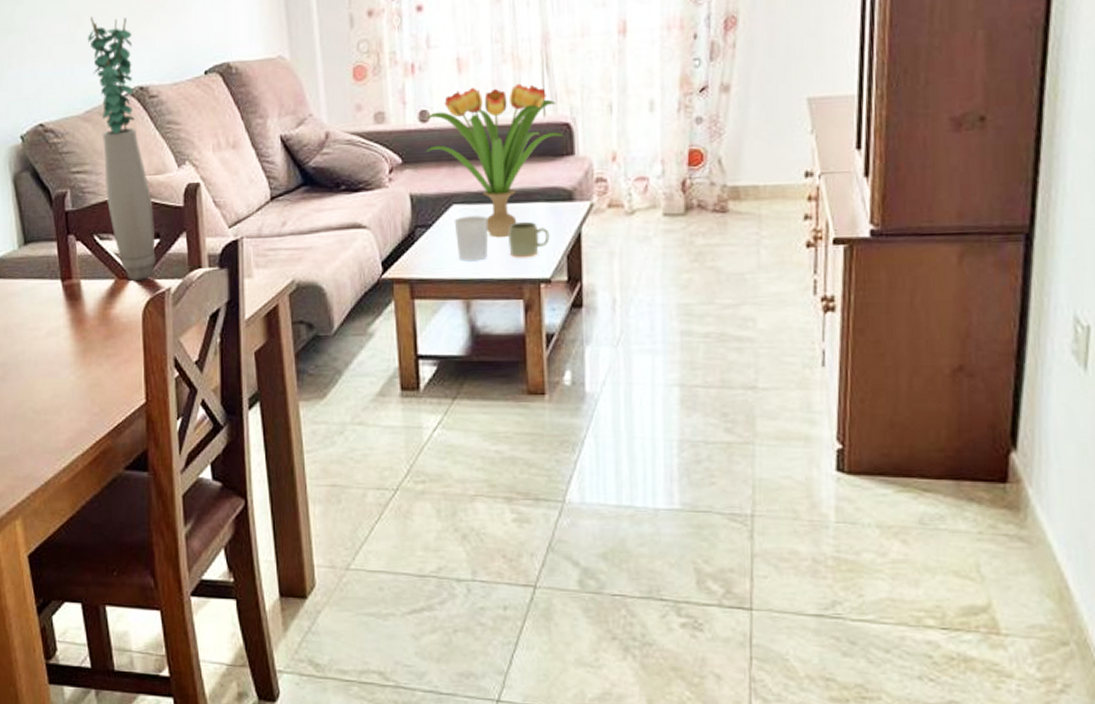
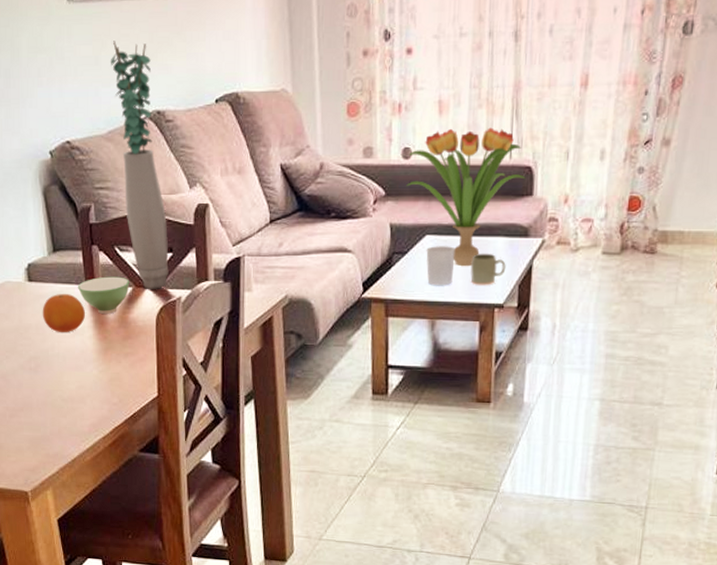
fruit: none [11,290,60,334] -> present [42,294,85,332]
bowl: none [51,268,111,311] -> present [77,276,130,314]

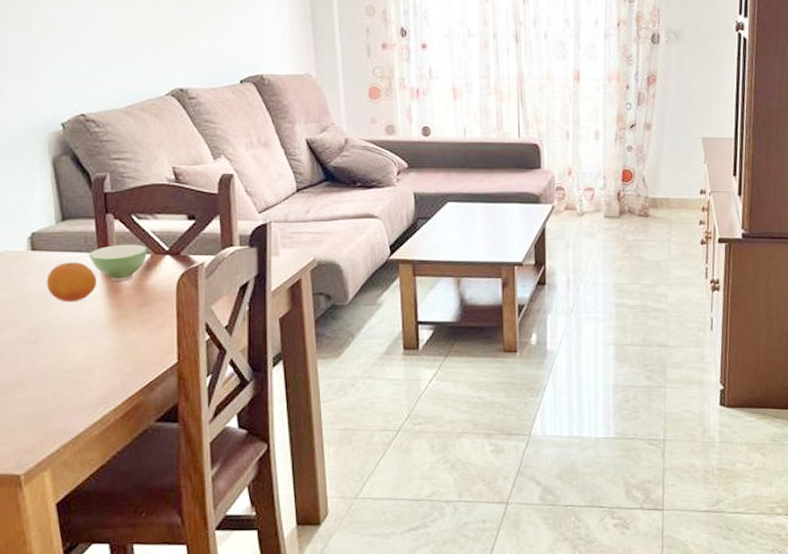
vase: present [111,41,169,289] -> none [131,24,191,256]
flower arrangement: present [406,127,526,266] -> none [427,111,534,229]
candle holder: present [426,246,455,286] -> none [449,212,476,247]
mug: present [470,253,506,285] -> none [491,217,522,246]

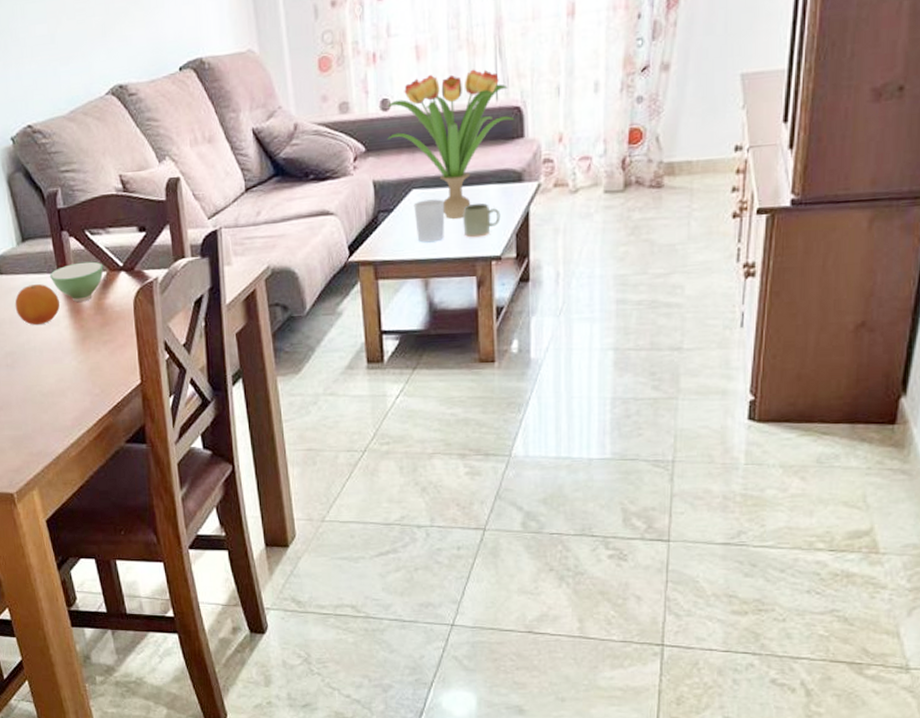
flower arrangement: none [427,111,534,229] -> present [387,69,515,219]
candle holder: none [449,212,476,247] -> present [414,199,445,243]
mug: none [491,217,522,246] -> present [463,202,501,238]

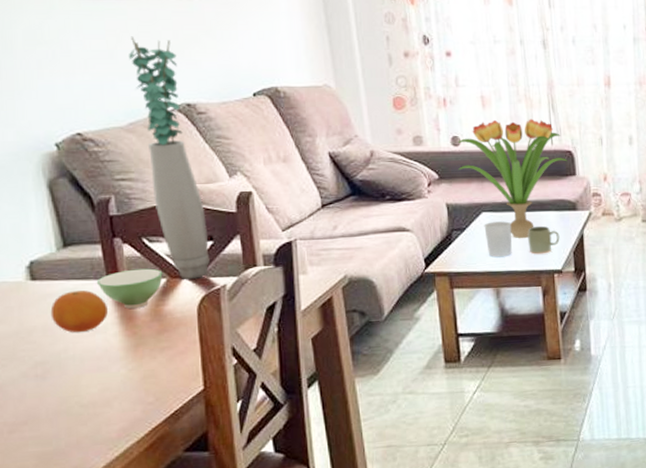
vase: none [67,16,143,272] -> present [129,36,210,279]

